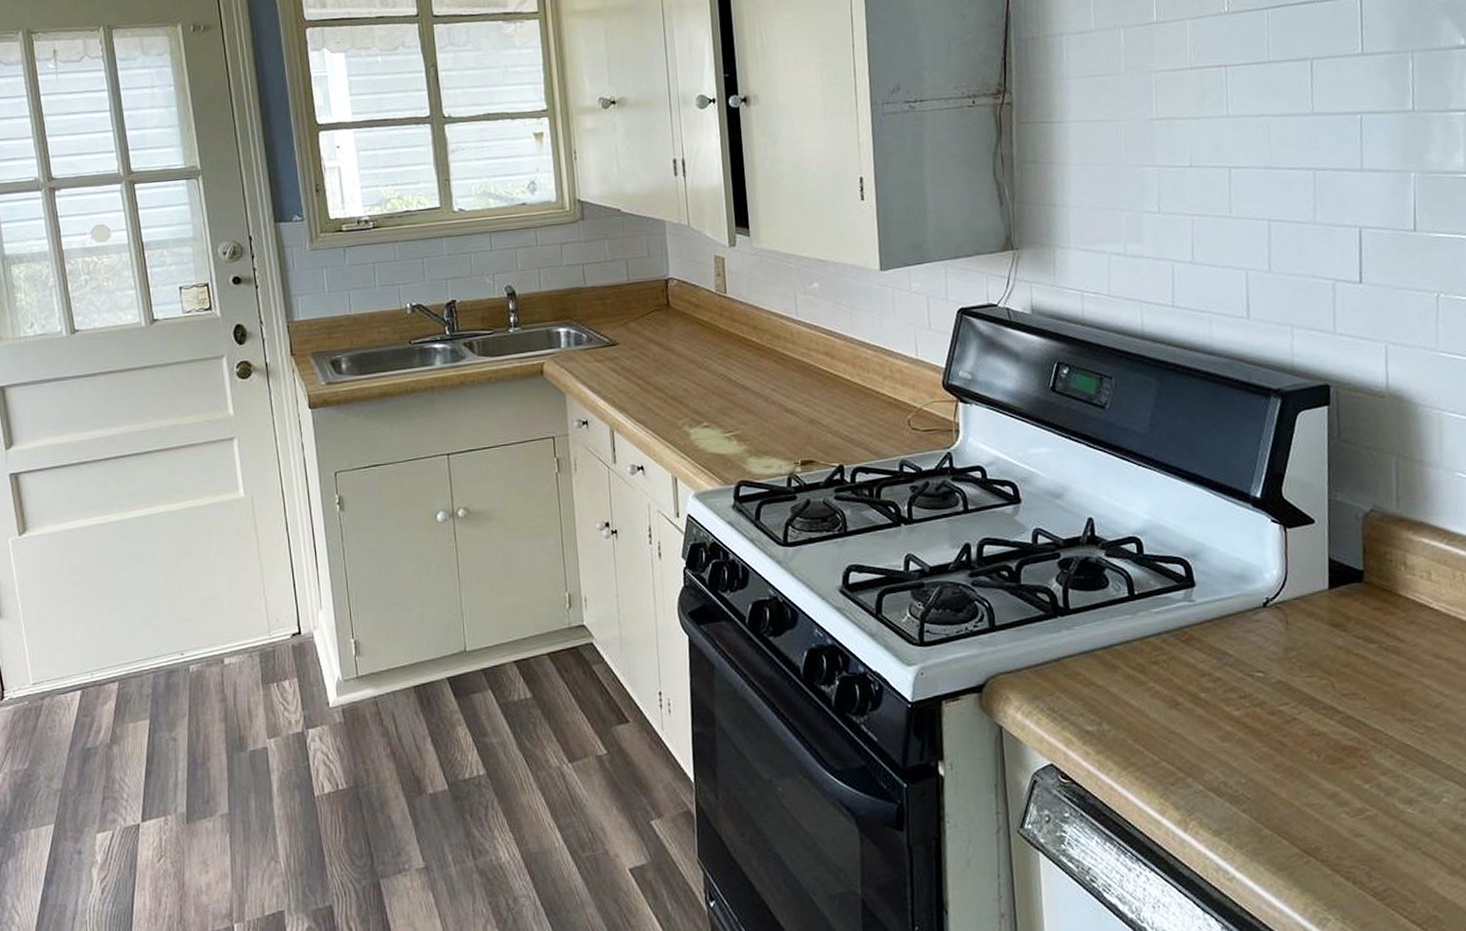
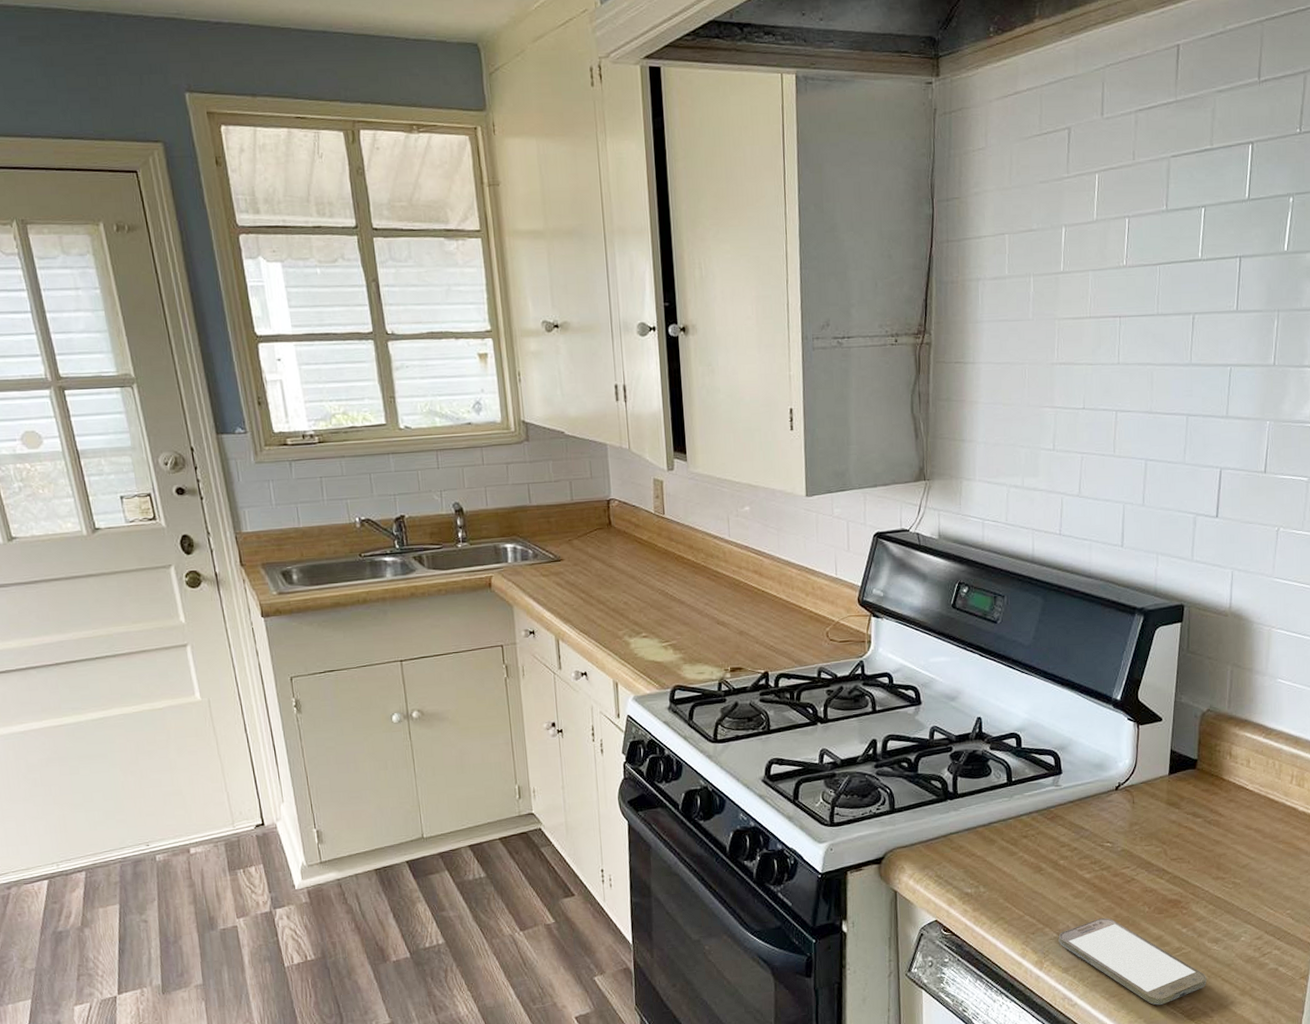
smartphone: none [1205,767,1403,884] -> present [1058,918,1207,1005]

